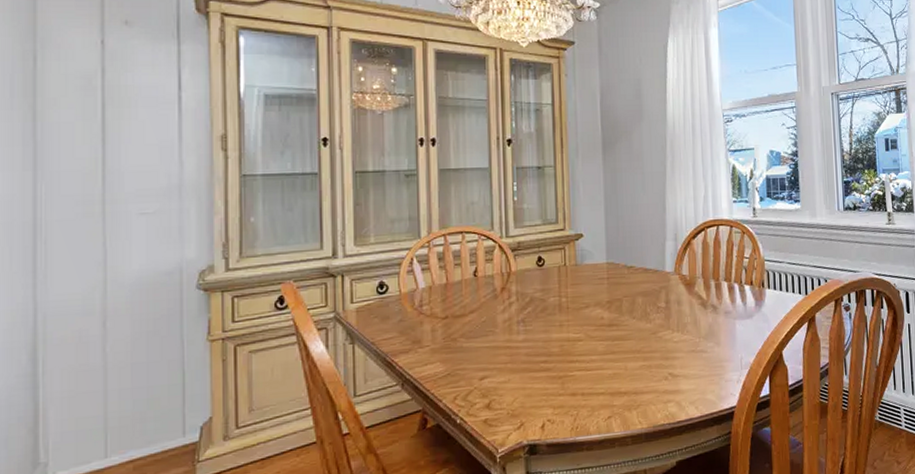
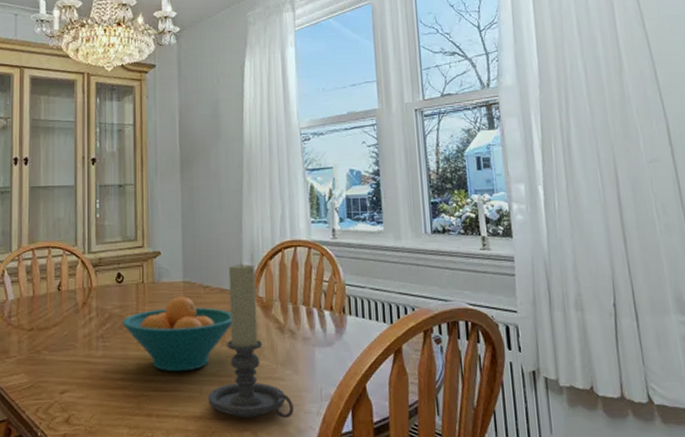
fruit bowl: none [544,276,656,352] -> present [123,295,232,372]
candle holder: none [633,243,716,391] -> present [208,263,294,419]

